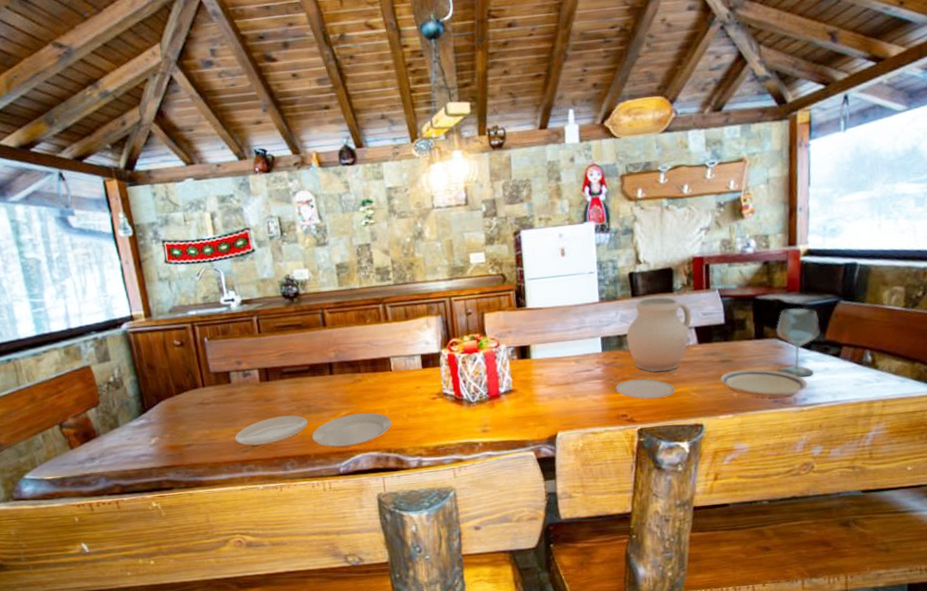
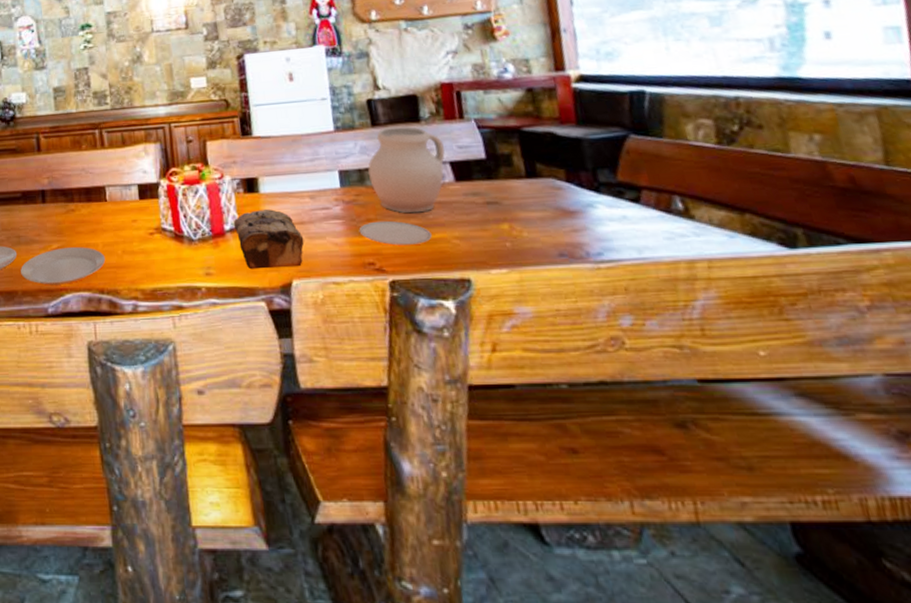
bread loaf: none [508,373,569,425] -> present [234,209,304,270]
plate: present [721,369,808,398] -> none [487,213,602,251]
wine glass: present [776,307,821,377] -> none [551,142,610,226]

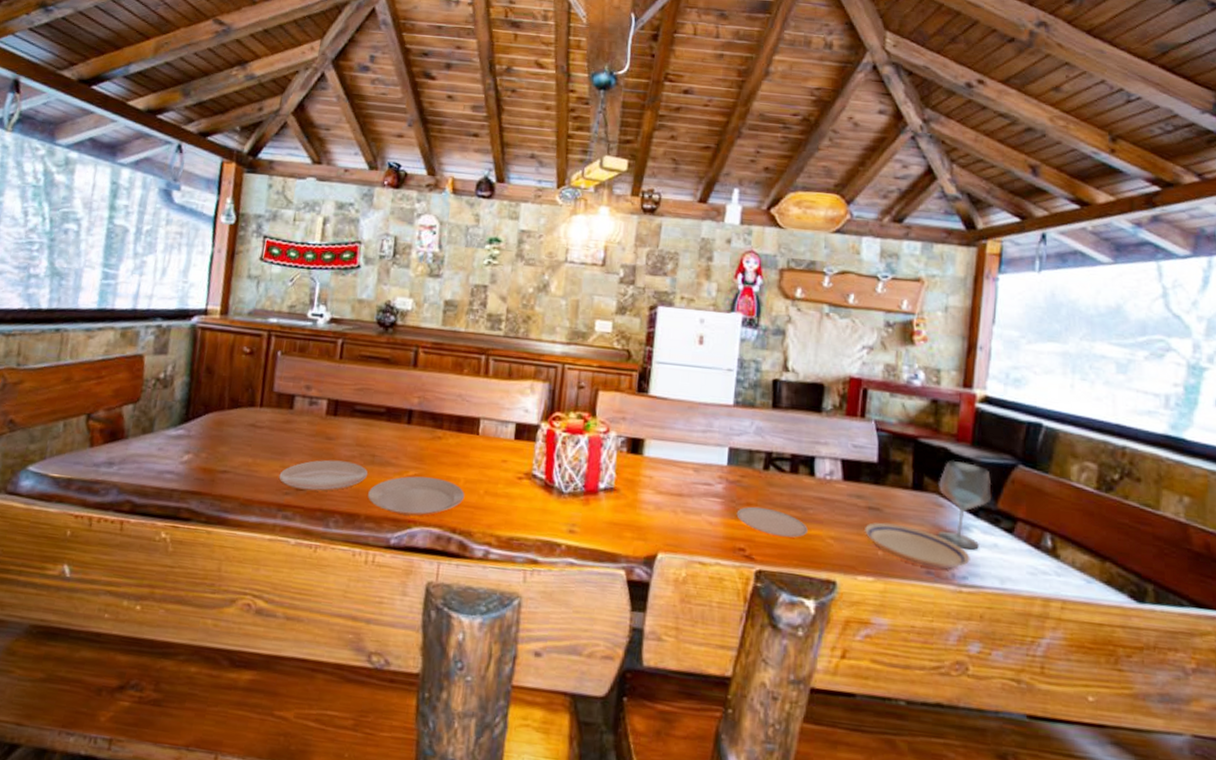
bread loaf: present [234,209,304,270] -> none [610,473,679,541]
jug: present [368,126,445,213] -> none [758,412,839,506]
plate: none [487,213,602,251] -> present [865,522,970,570]
wine glass: none [551,142,610,226] -> present [938,460,992,550]

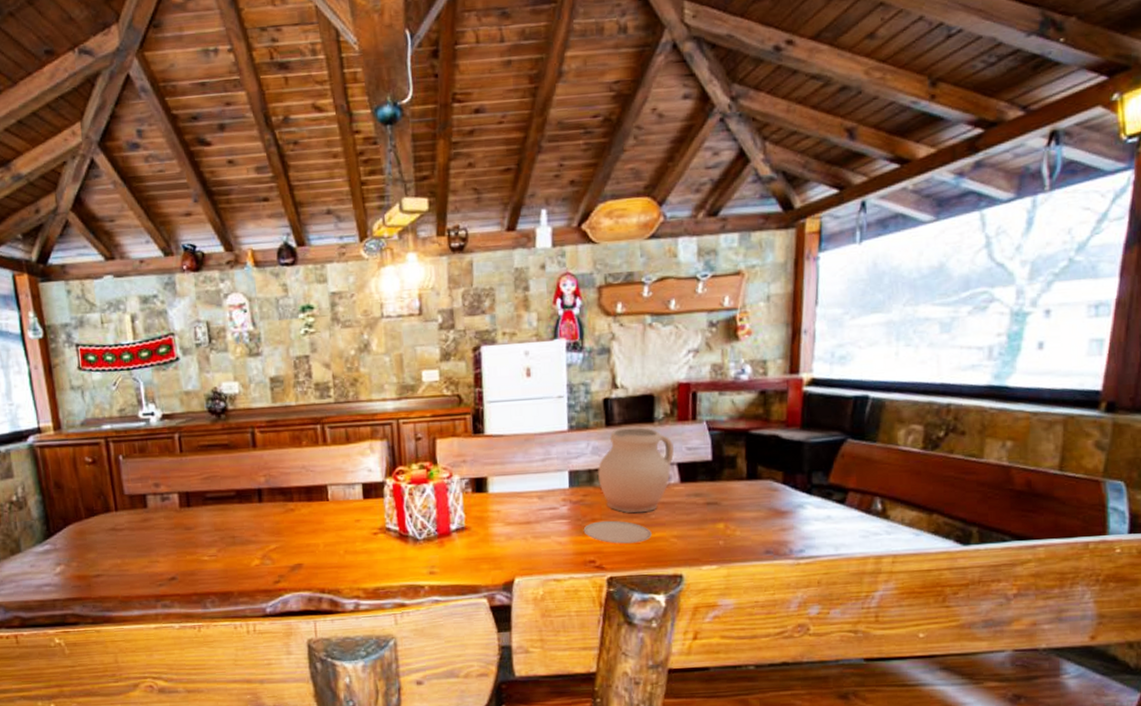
plate: present [279,459,368,492] -> none [149,546,233,580]
plate: present [368,476,465,517] -> none [236,547,327,586]
jug: none [758,412,839,506] -> present [598,426,674,513]
plate: present [865,522,970,570] -> none [705,513,806,548]
wine glass: present [938,460,992,550] -> none [772,445,823,525]

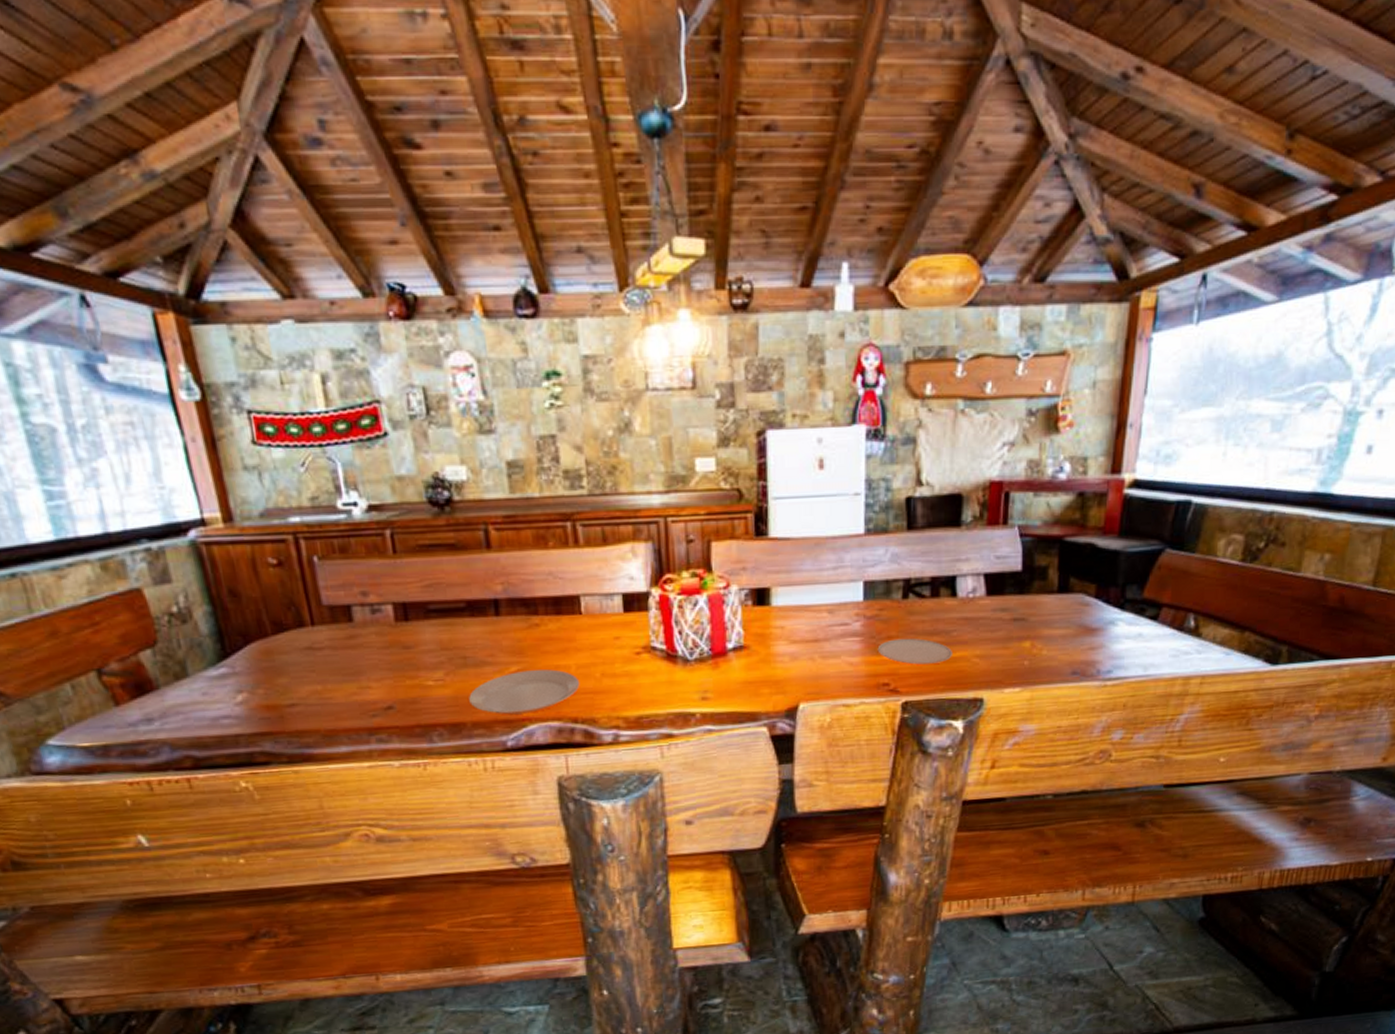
plate: none [236,547,327,586] -> present [469,669,580,715]
jug: present [598,426,674,513] -> none [896,531,981,630]

